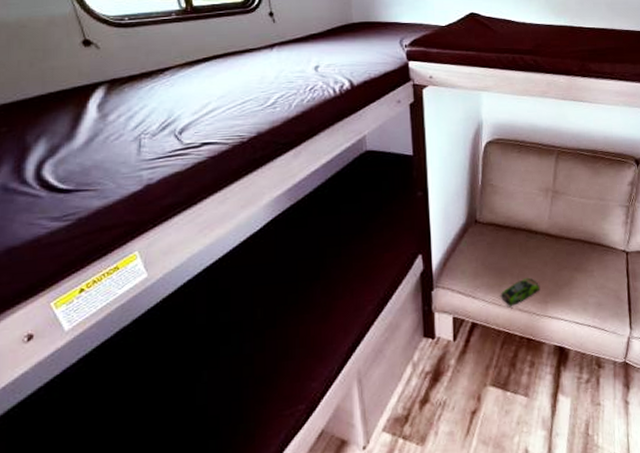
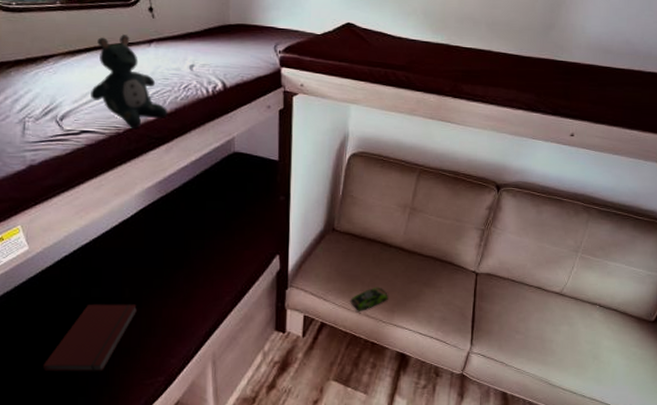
book: none [167,325,272,415] -> present [43,304,138,372]
stuffed animal: none [211,41,294,136] -> present [91,35,168,128]

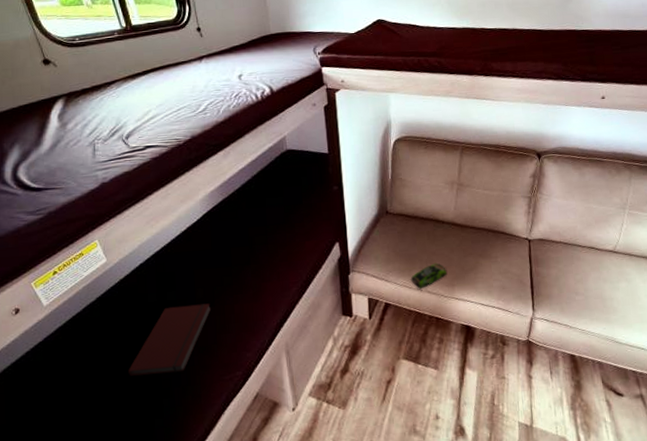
stuffed animal: present [91,35,168,128] -> none [151,55,223,139]

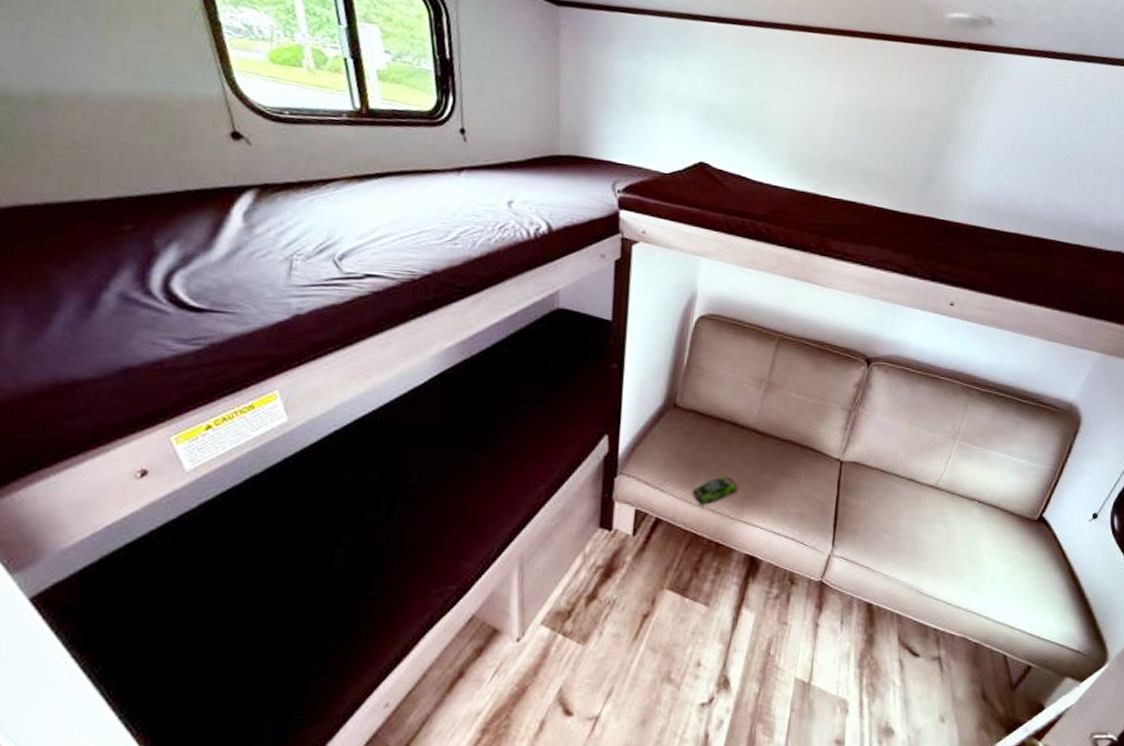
book: present [128,303,212,377] -> none [297,491,427,579]

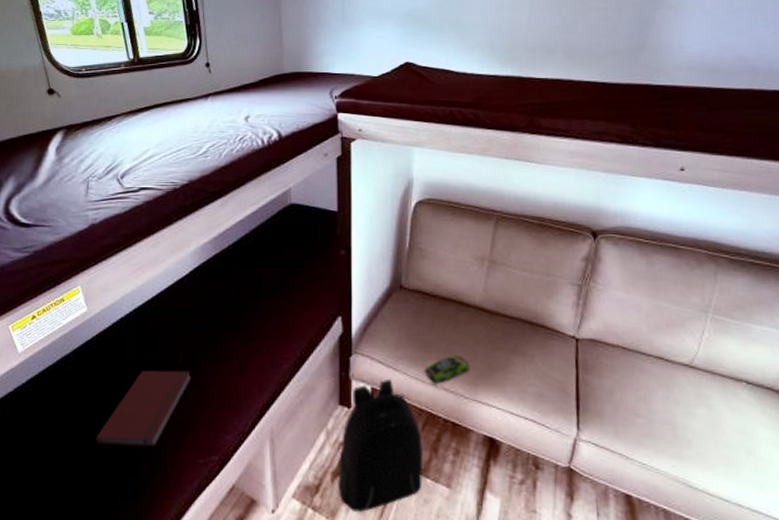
book: none [297,491,427,579] -> present [96,370,192,448]
backpack: none [591,501,684,634] -> present [337,380,423,512]

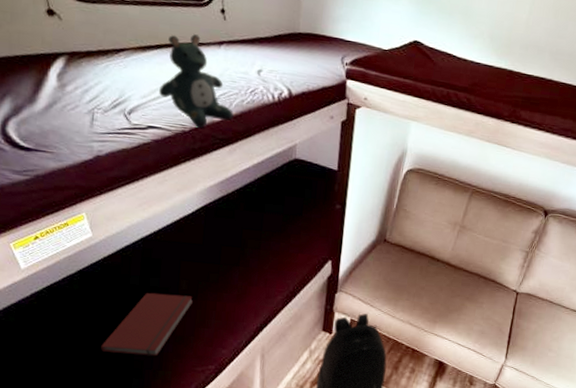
stuffed animal: none [150,91,224,183] -> present [159,34,234,128]
toy car: present [424,354,469,385] -> none [395,297,432,320]

